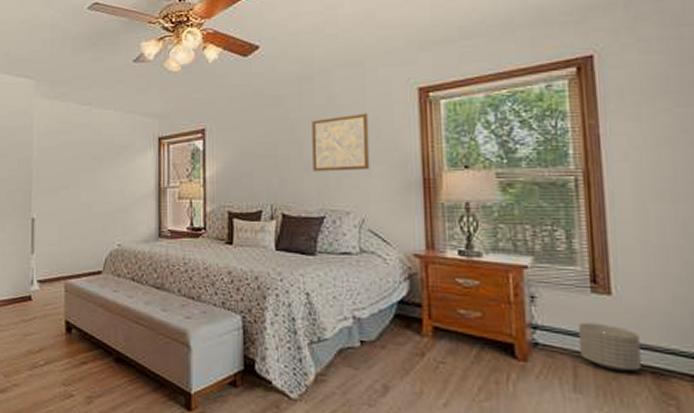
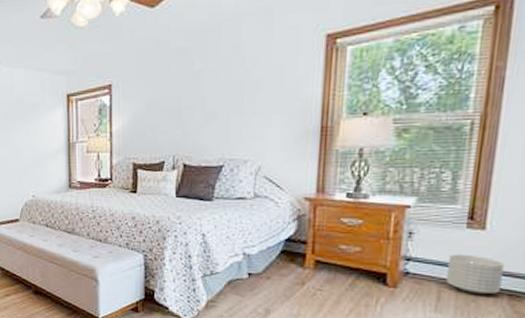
wall art: present [312,113,370,172] -> none [215,63,273,123]

